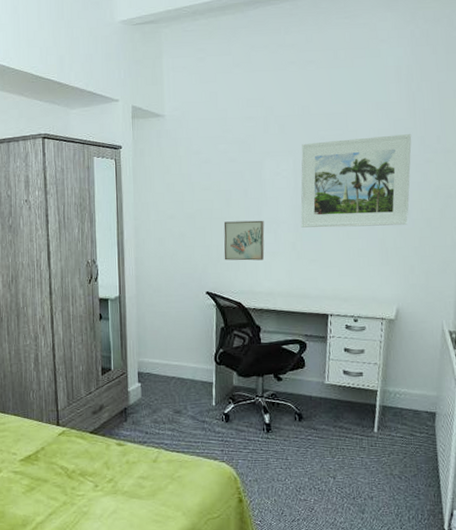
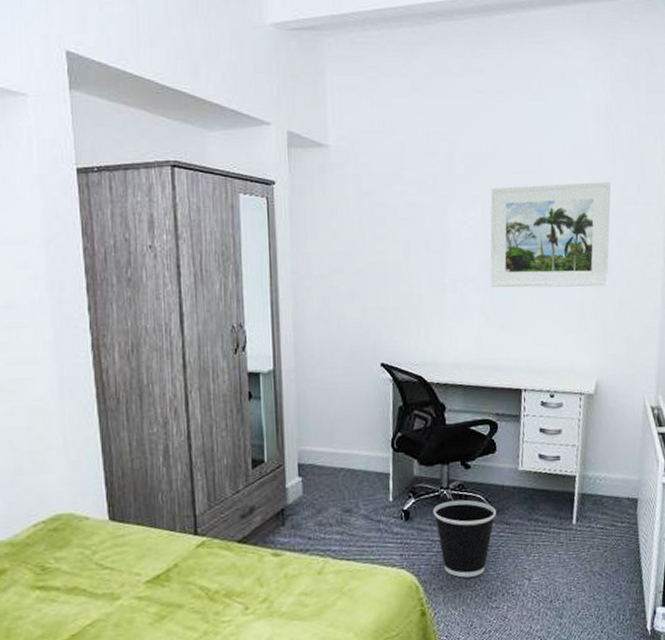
wall art: present [223,220,265,261] -> none [401,277,449,326]
wastebasket: none [249,406,305,473] -> present [433,499,496,578]

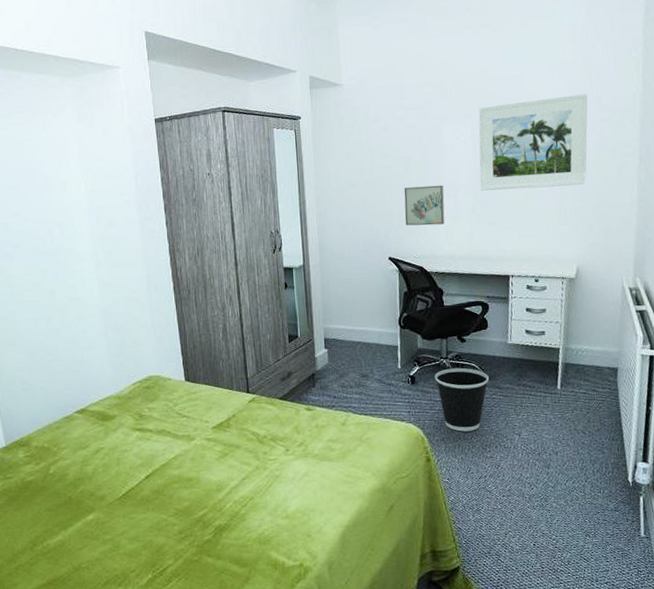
wall art: none [401,277,449,326] -> present [404,185,445,226]

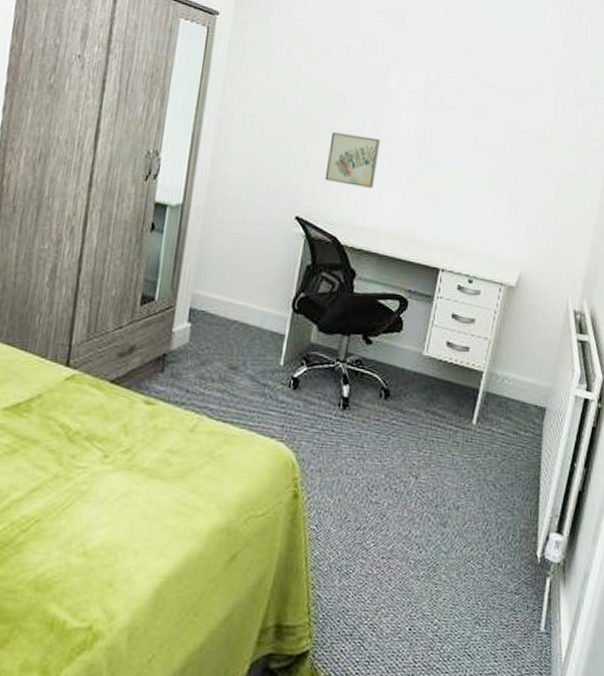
wastebasket: present [434,367,489,432] -> none [324,375,392,464]
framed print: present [478,94,588,191] -> none [423,55,564,176]

